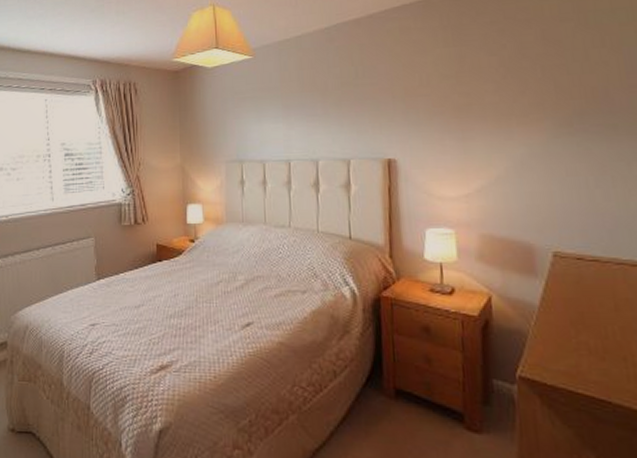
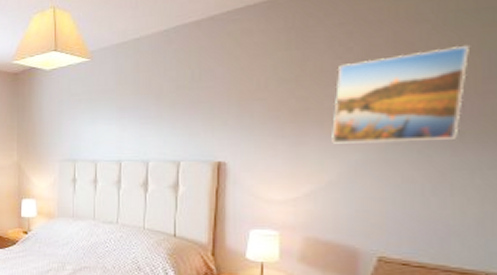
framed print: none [494,43,612,138] -> present [332,46,469,144]

